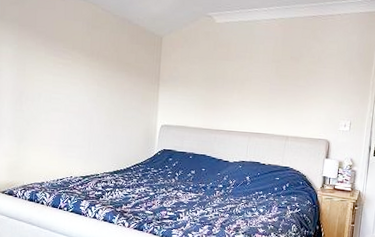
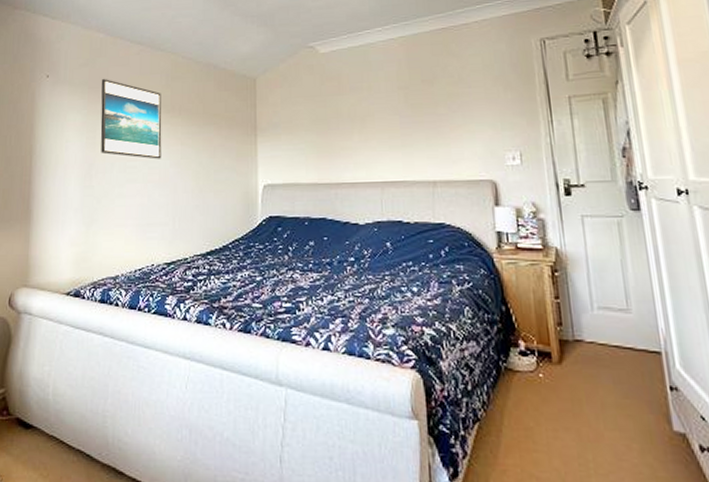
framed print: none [29,18,83,95] -> present [100,78,162,159]

